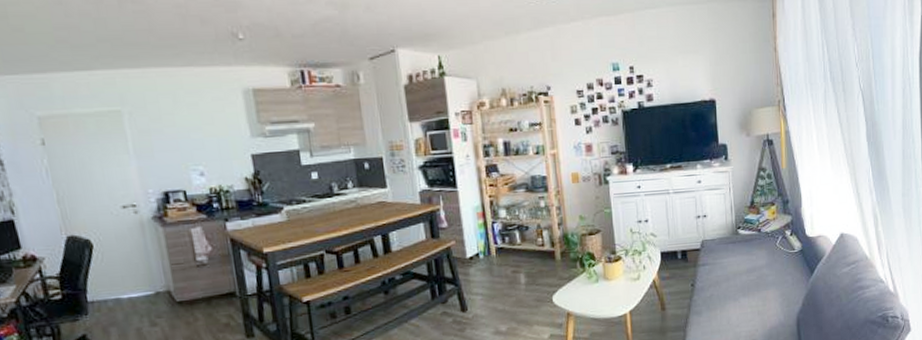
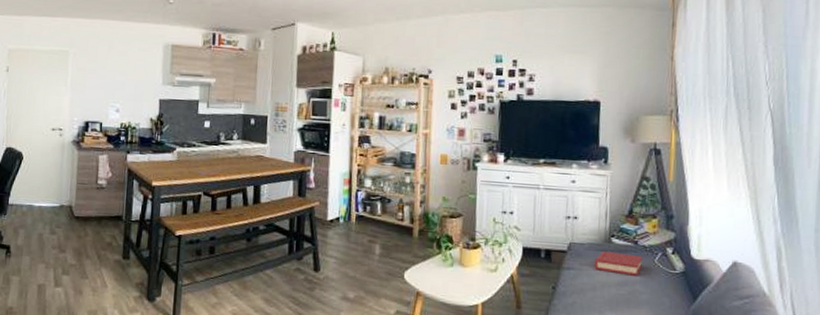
hardback book: none [726,242,766,262] -> present [594,252,643,276]

